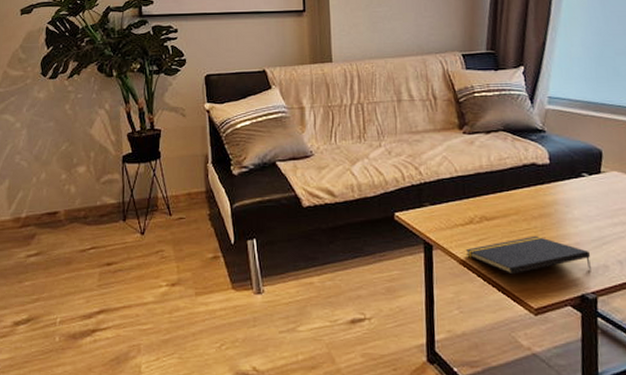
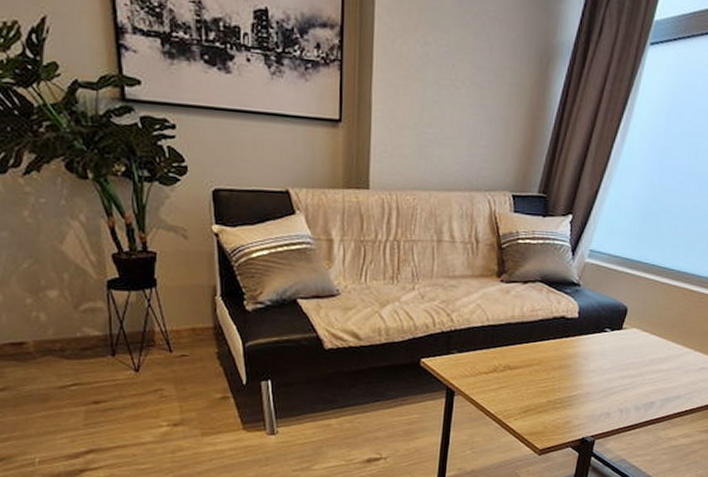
notepad: present [465,235,591,275] -> none [485,385,597,420]

